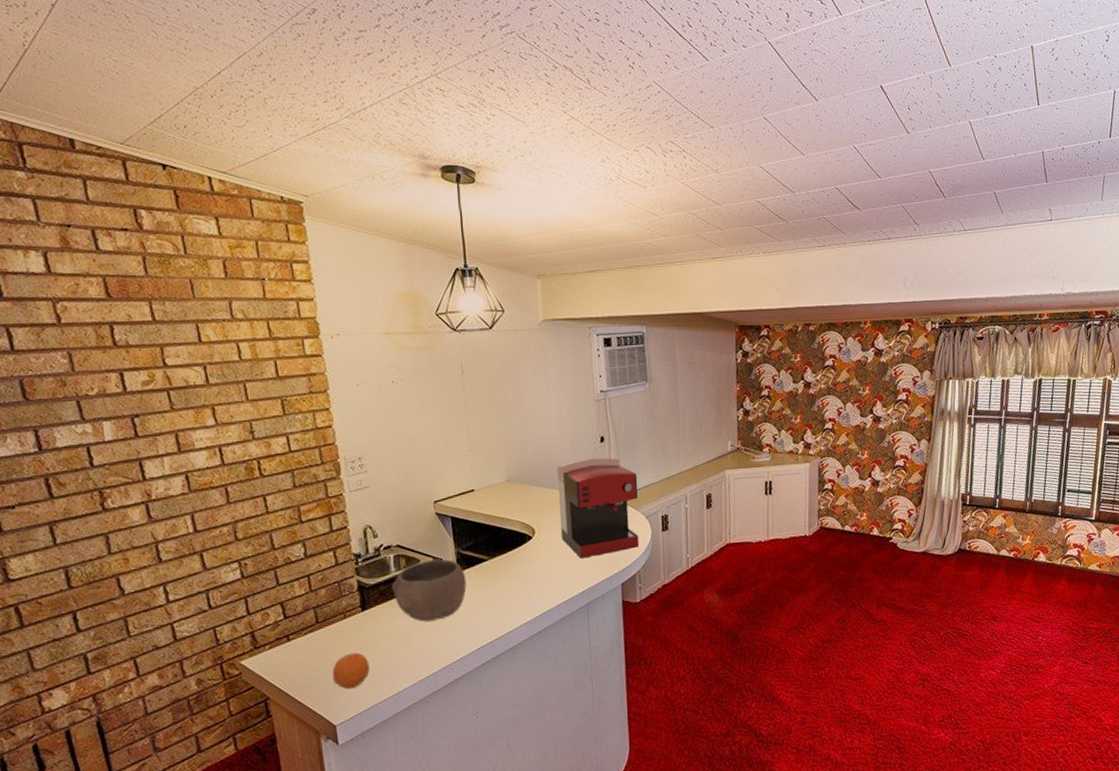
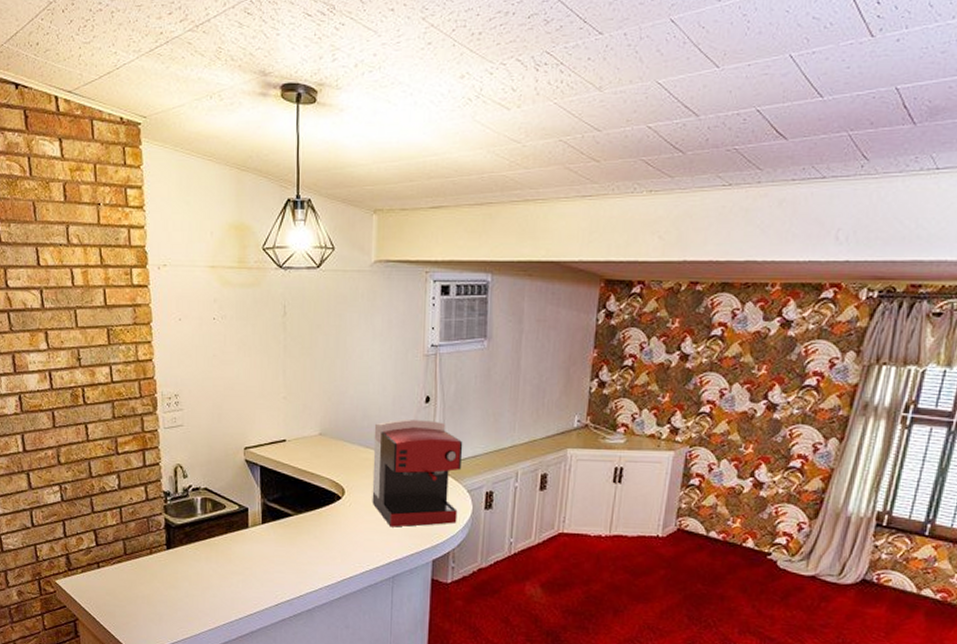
fruit: present [332,652,370,690] -> none [135,588,170,624]
bowl: present [391,559,467,622] -> none [196,507,270,570]

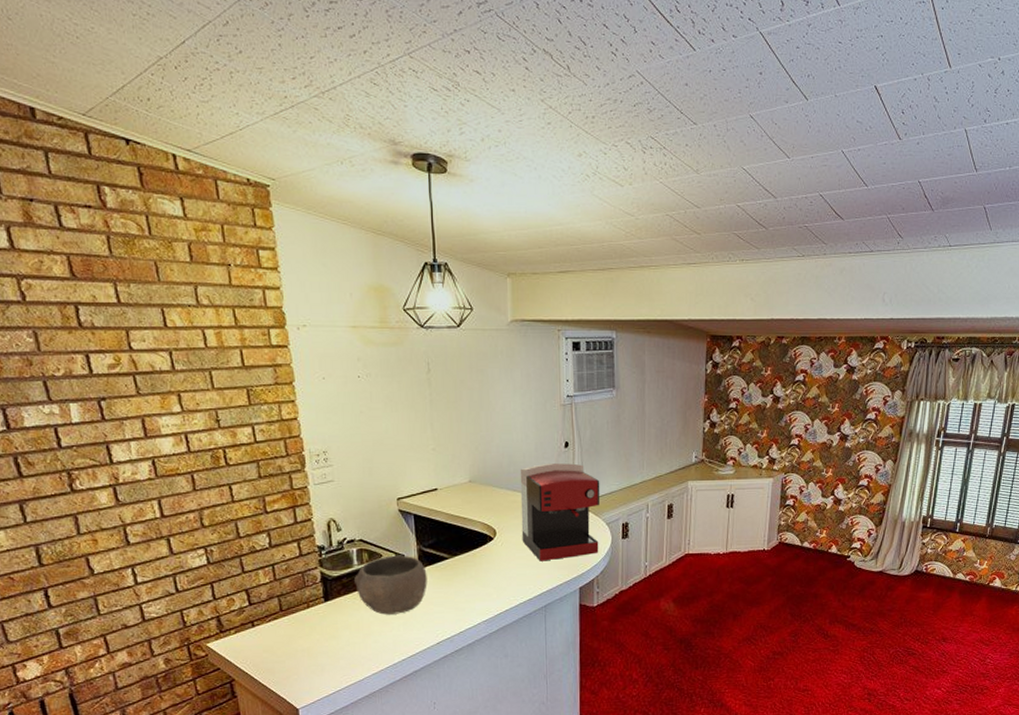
bowl: none [196,507,270,570] -> present [353,555,427,615]

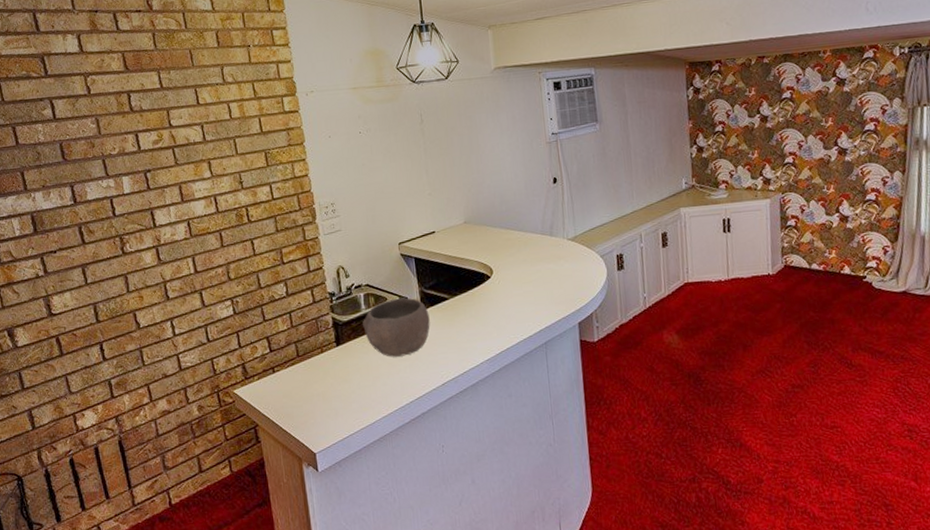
coffee maker: present [520,462,600,561] -> none [511,198,595,298]

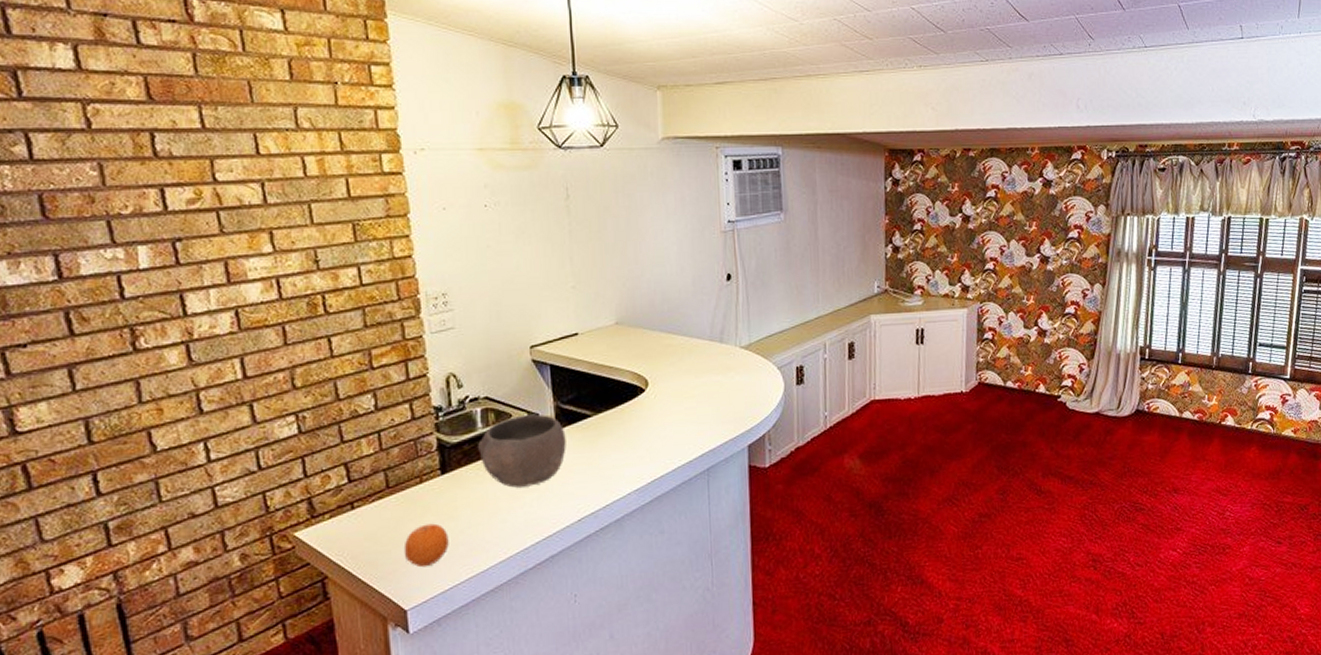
fruit: none [311,385,345,420] -> present [403,523,449,568]

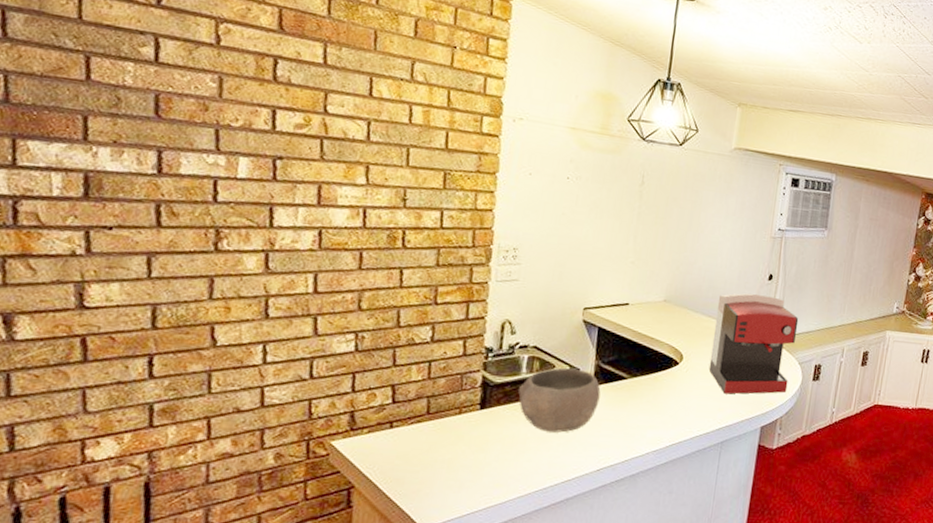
fruit: present [403,523,449,568] -> none [430,452,476,492]
coffee maker: none [675,298,770,415] -> present [708,293,799,394]

